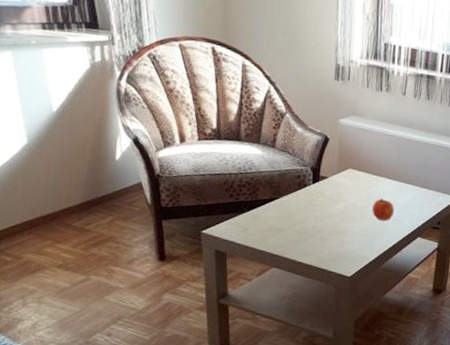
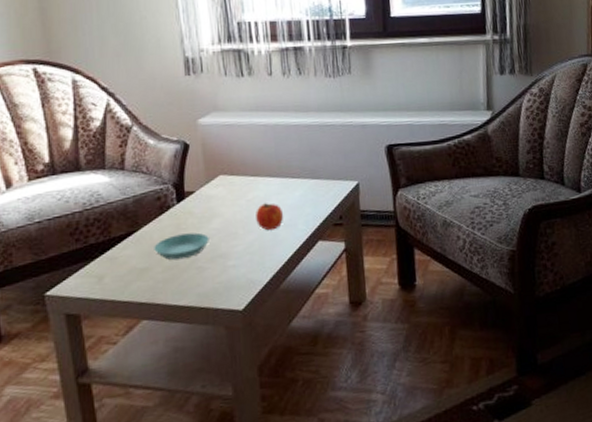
saucer: none [289,208,333,229] -> present [154,232,209,260]

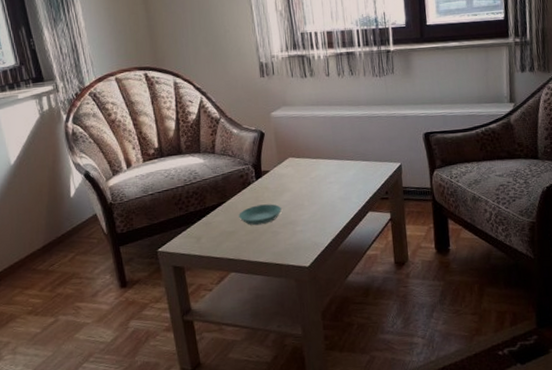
fruit: present [256,202,284,231] -> none [318,179,341,203]

